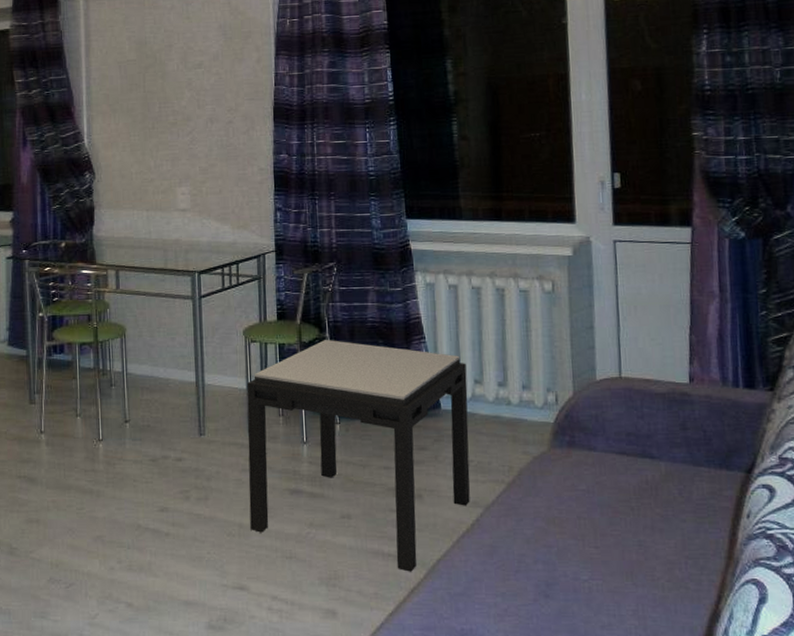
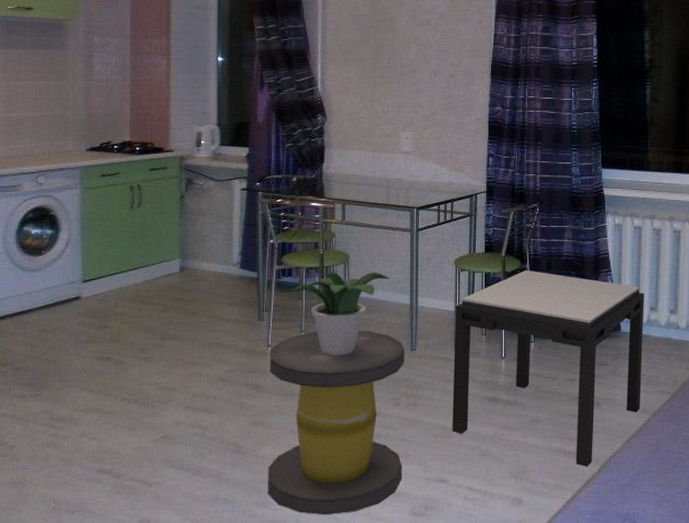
stool: none [42,413,197,628] -> present [268,330,405,515]
potted plant: none [64,346,171,442] -> present [291,272,389,355]

